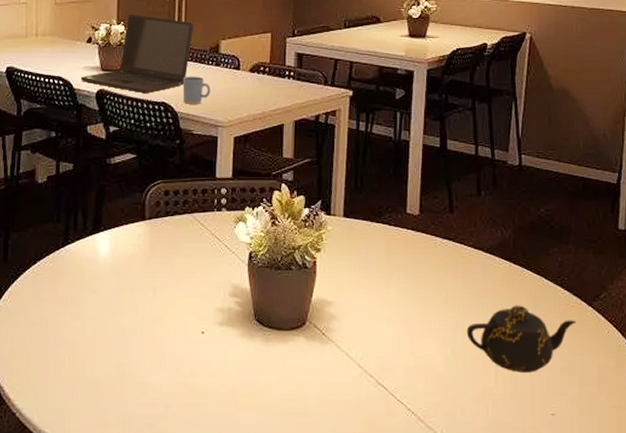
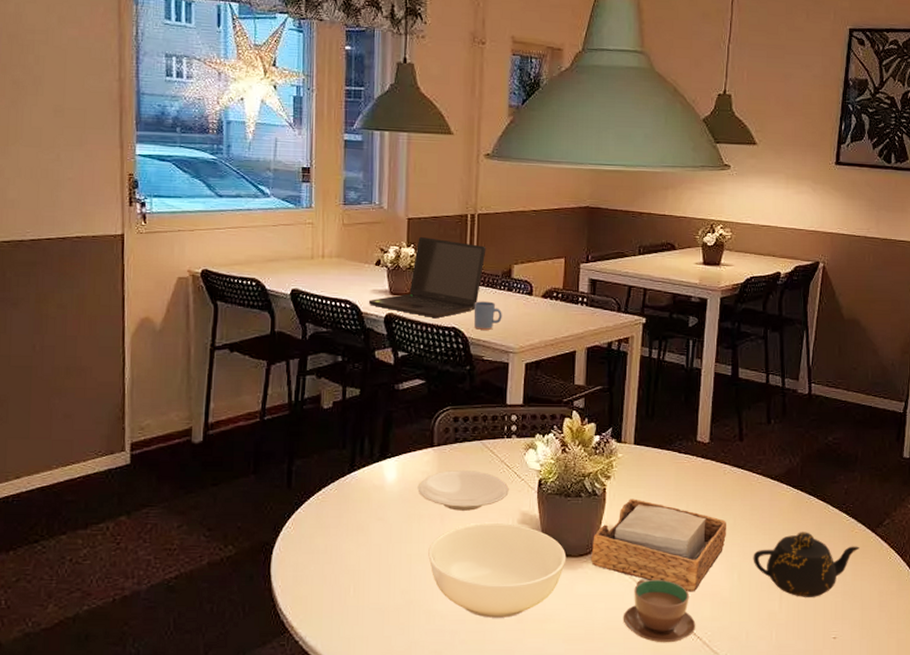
saucer: none [130,244,220,284] -> present [417,470,509,511]
bowl: none [141,296,278,391] -> present [428,523,567,618]
napkin holder: none [303,271,440,366] -> present [591,499,727,592]
cup: none [336,353,410,418] -> present [623,579,696,643]

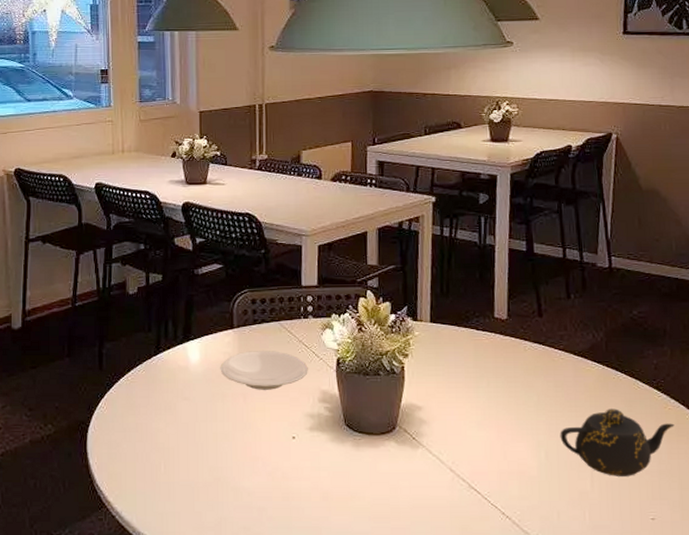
laptop: present [368,236,486,319] -> none [166,128,275,205]
bowl: present [428,523,567,618] -> none [233,402,368,495]
mug: present [473,301,502,330] -> none [265,187,293,214]
napkin holder: present [591,499,727,592] -> none [393,376,531,471]
cup: present [623,579,696,643] -> none [428,457,504,522]

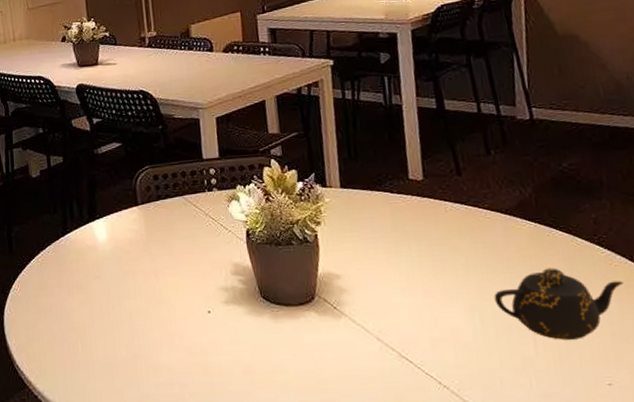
saucer: present [220,351,308,390] -> none [128,225,218,266]

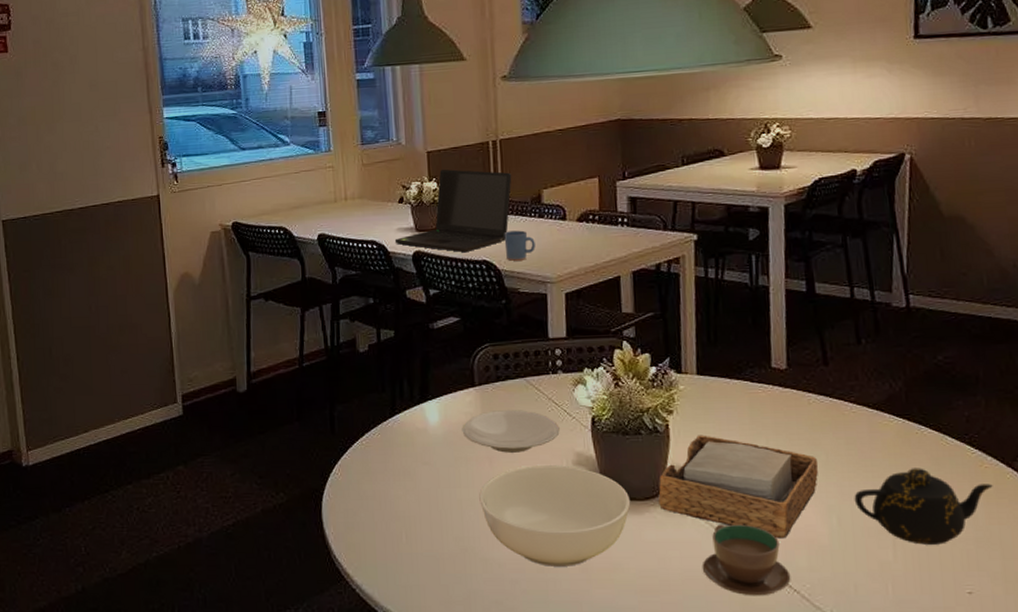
laptop: none [59,10,163,84] -> present [394,169,512,253]
saucer: none [128,225,218,266] -> present [462,410,560,453]
bowl: none [146,275,287,370] -> present [479,465,631,567]
mug: none [157,62,187,90] -> present [504,230,535,261]
napkin holder: none [311,243,459,338] -> present [658,435,819,539]
cup: none [356,325,440,393] -> present [702,524,791,596]

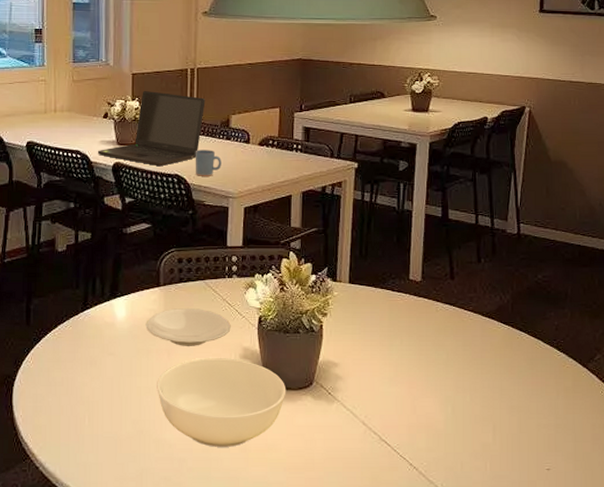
napkin holder: present [658,435,819,539] -> none [310,335,441,424]
cup: present [702,524,791,596] -> none [341,411,412,473]
teapot: present [854,468,993,545] -> none [466,366,571,430]

